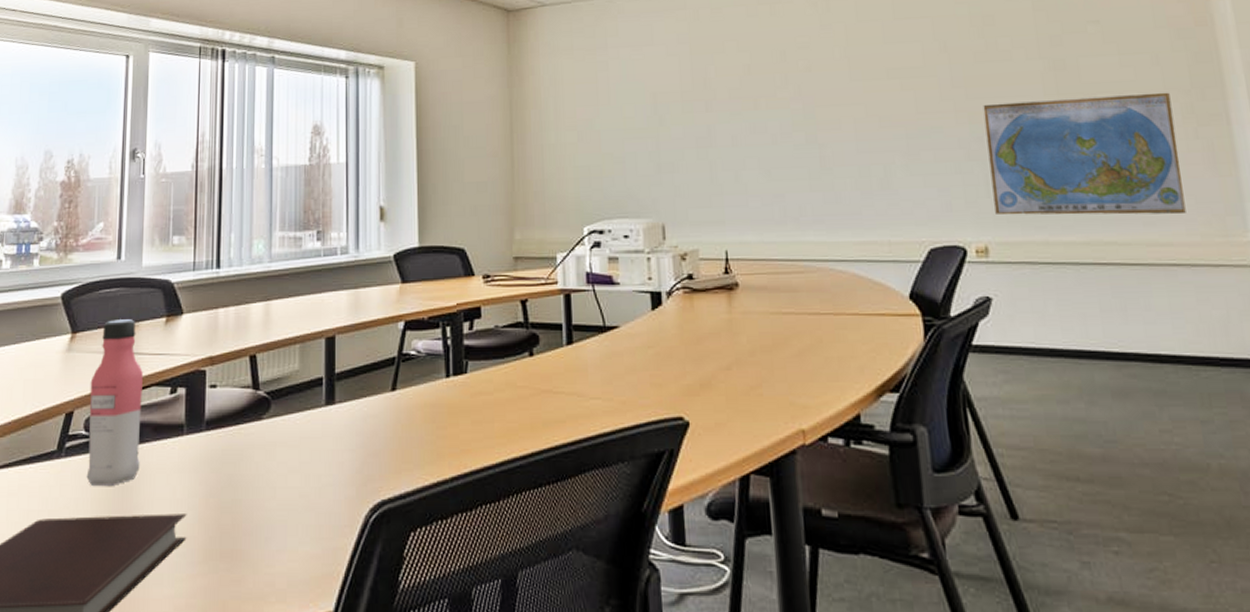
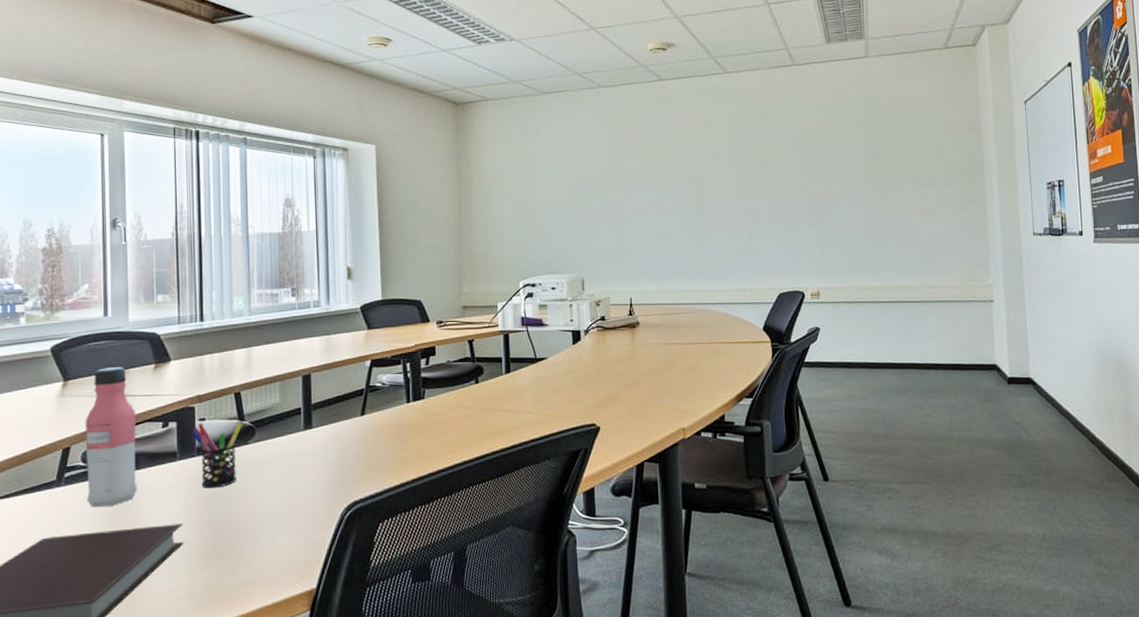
pen holder: none [201,390,256,472] -> present [191,423,242,489]
world map: present [983,92,1186,215] -> none [822,178,952,268]

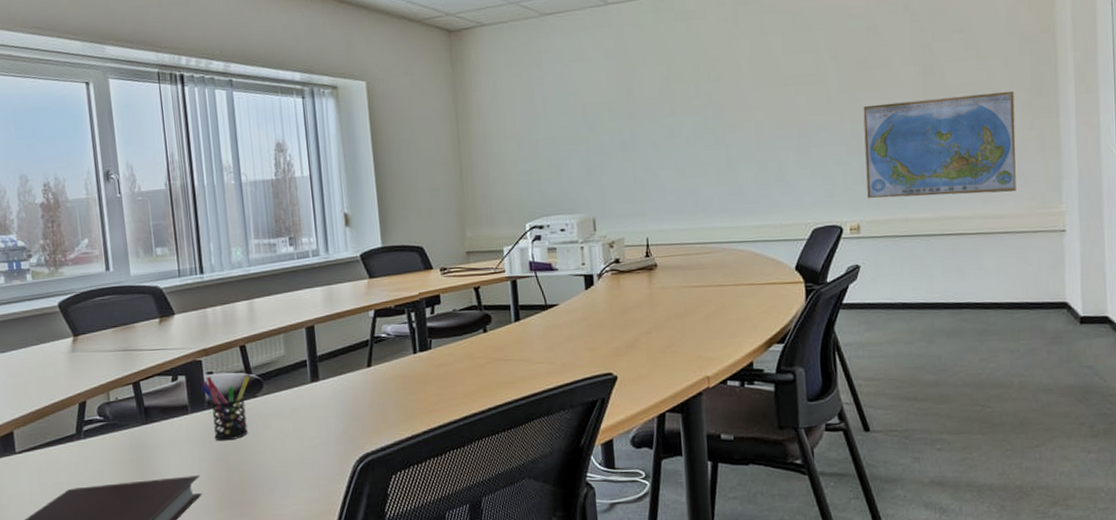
water bottle: present [85,367,137,507] -> none [97,321,153,459]
world map: none [822,178,952,268] -> present [863,90,1016,198]

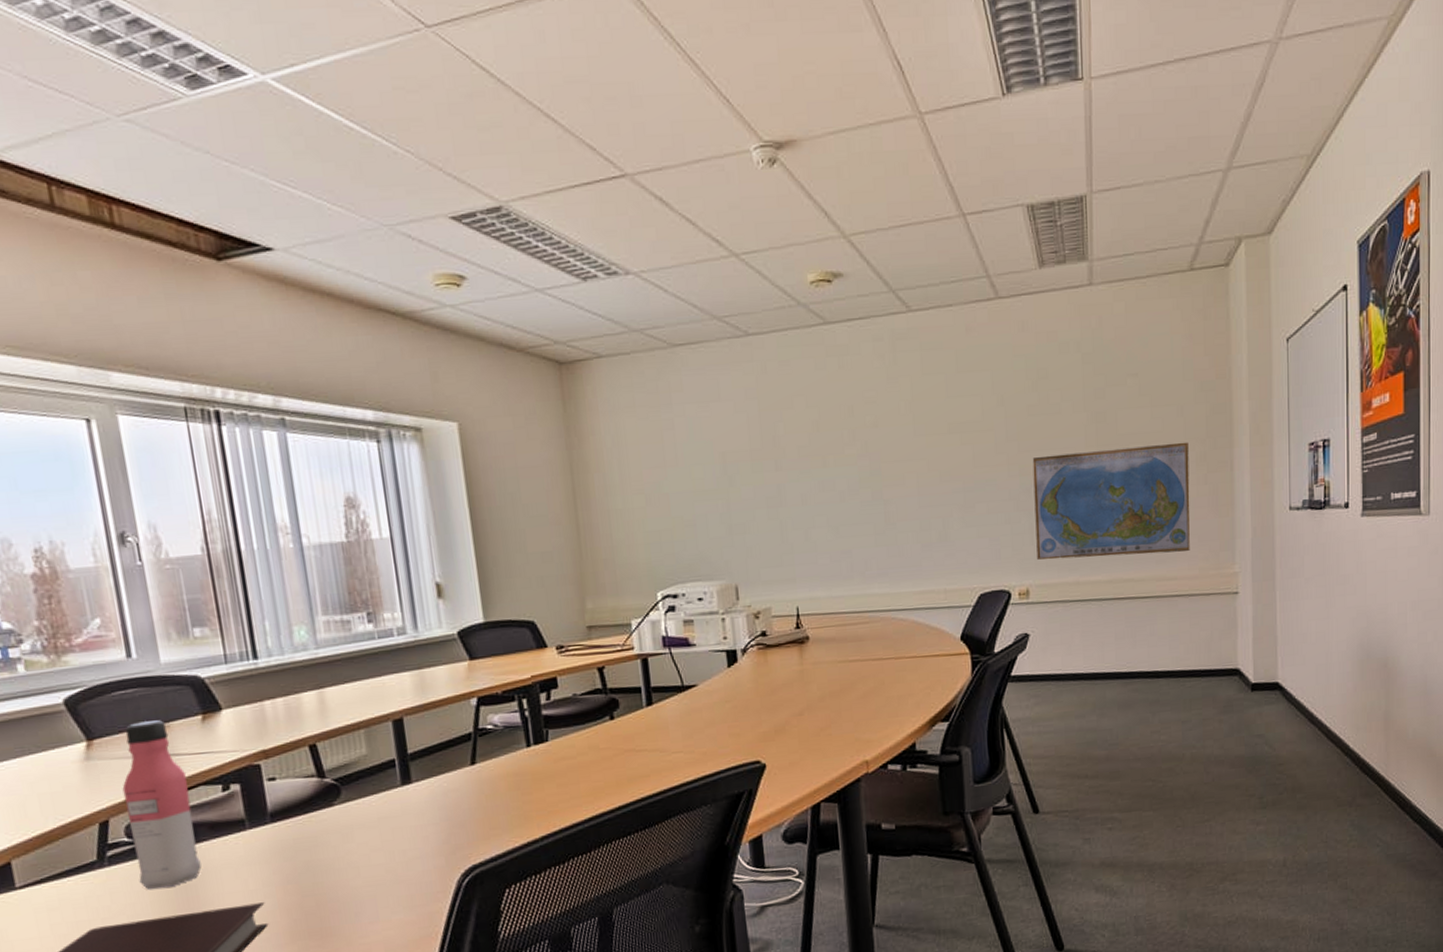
water bottle: none [97,321,153,459] -> present [122,720,202,889]
pen holder: present [200,376,250,441] -> none [260,781,325,861]

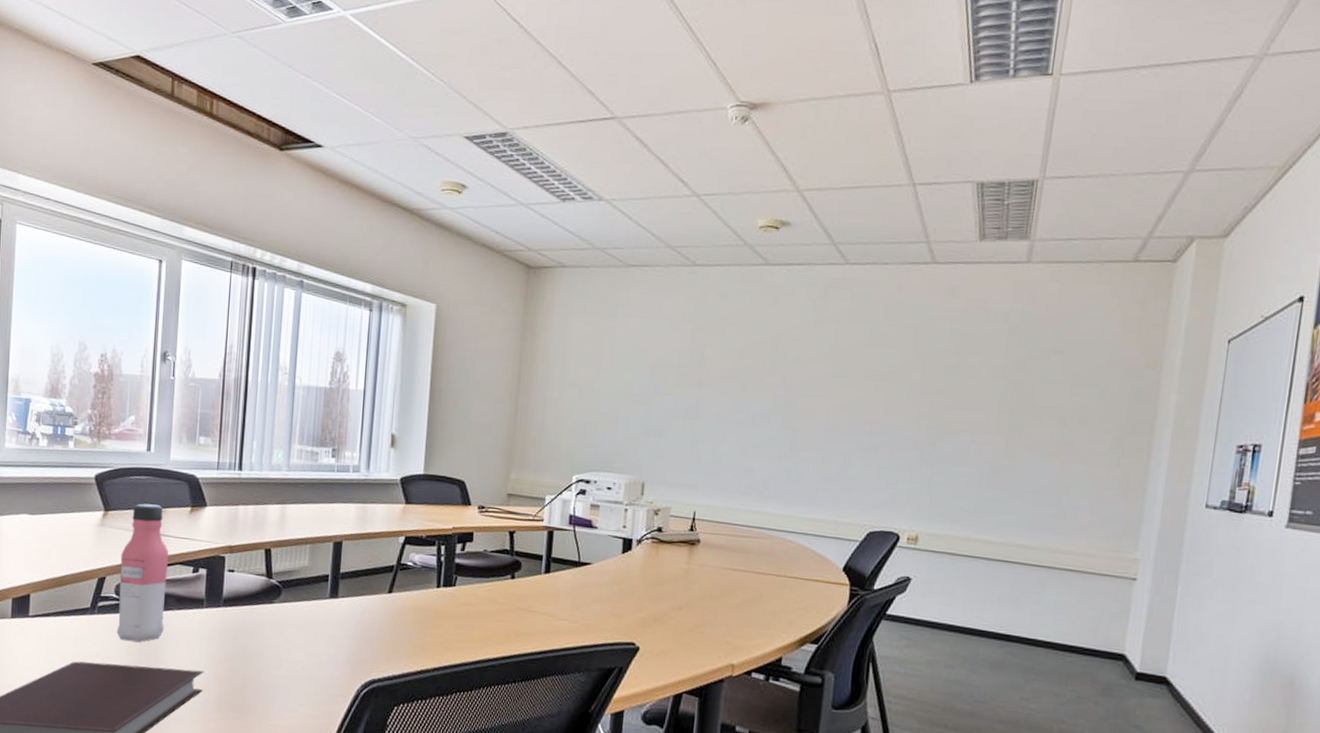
world map: present [1032,442,1190,560] -> none [931,413,1106,529]

